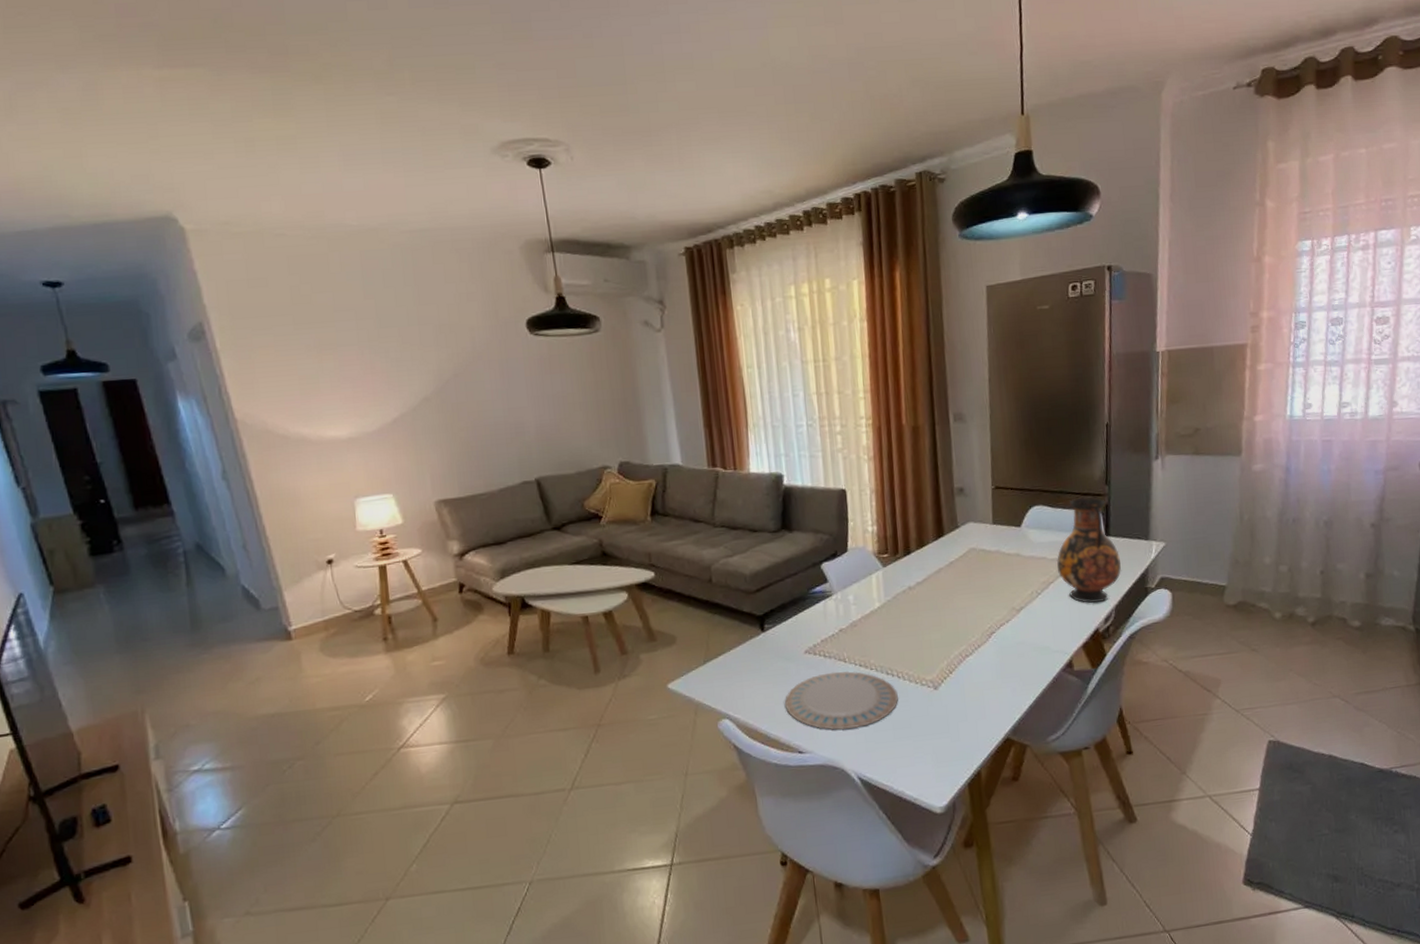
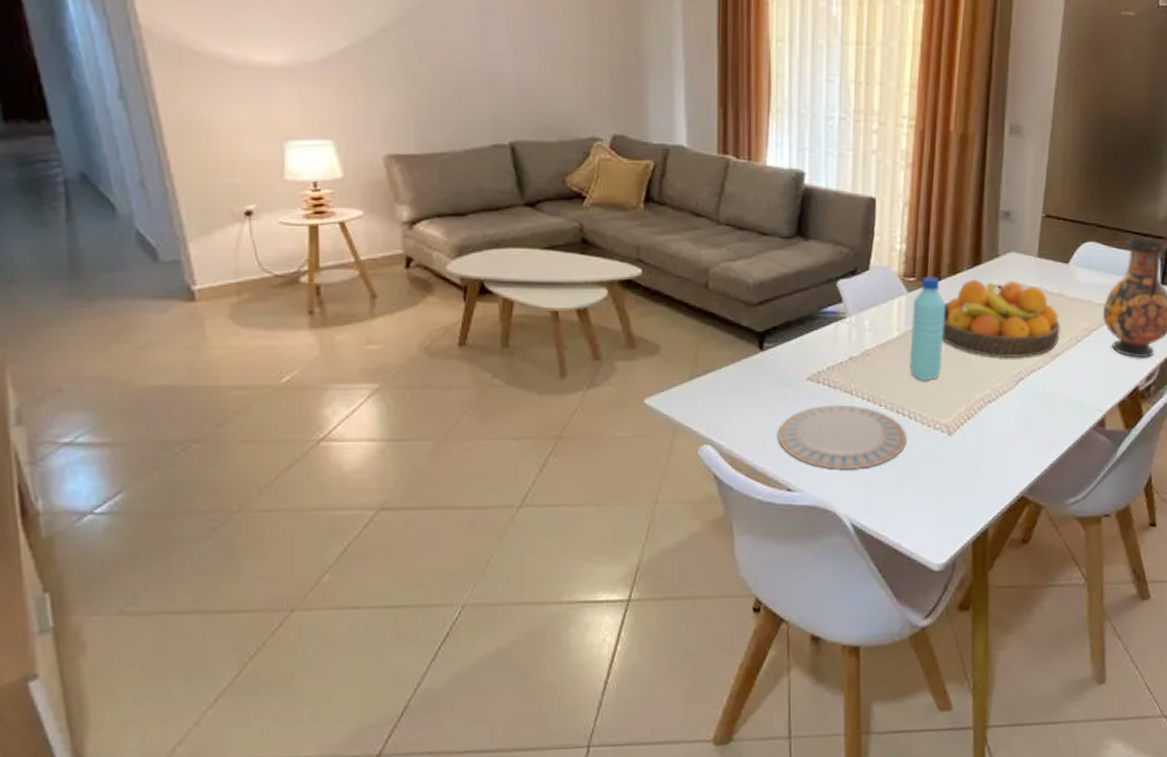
water bottle: none [889,551,921,644] -> present [910,276,945,381]
fruit bowl: none [916,547,1022,617] -> present [941,278,1060,359]

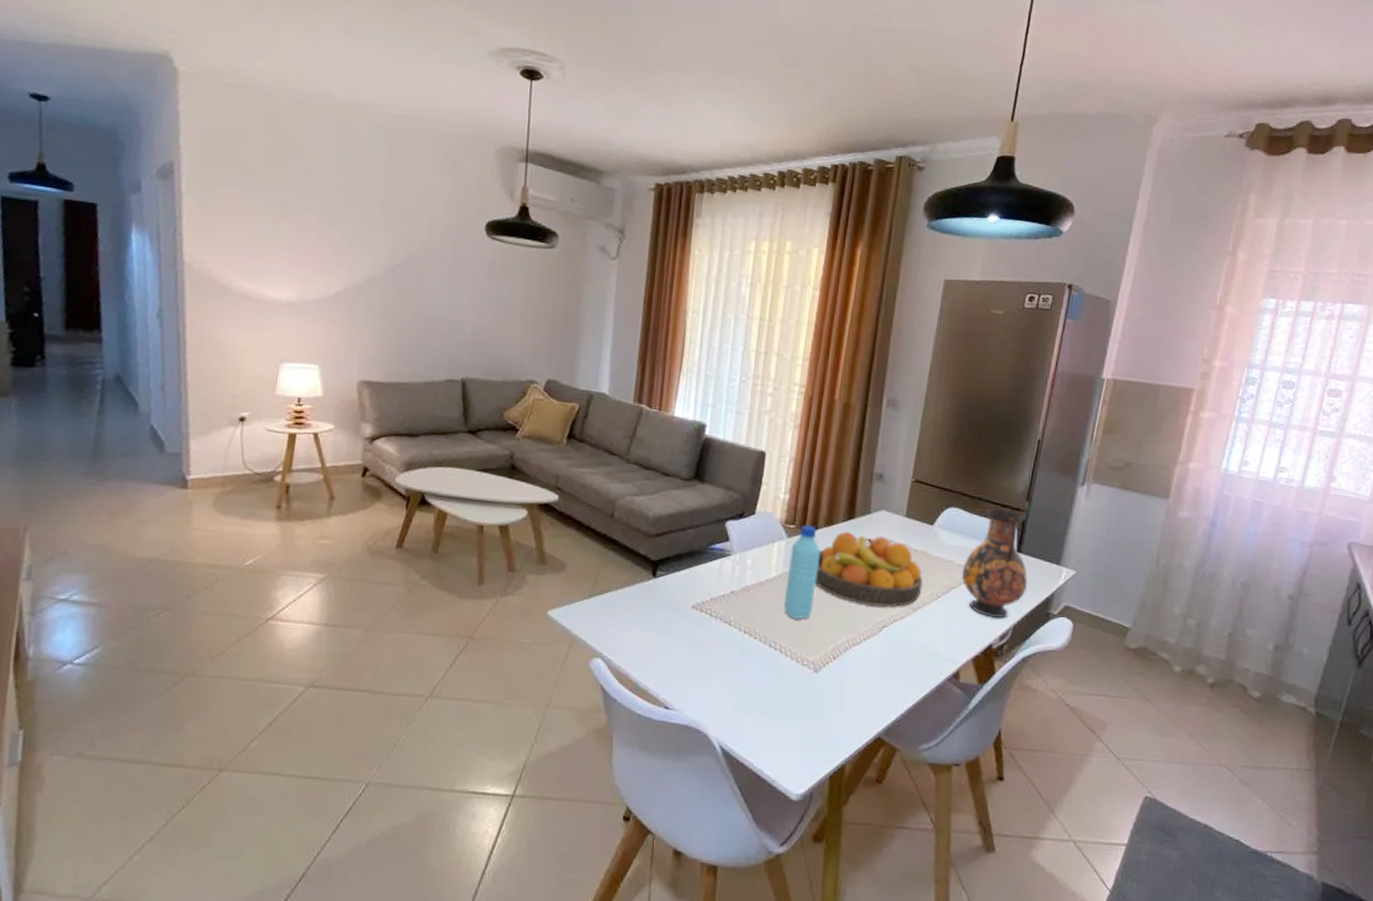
plate: present [777,404,907,470] -> none [660,632,777,695]

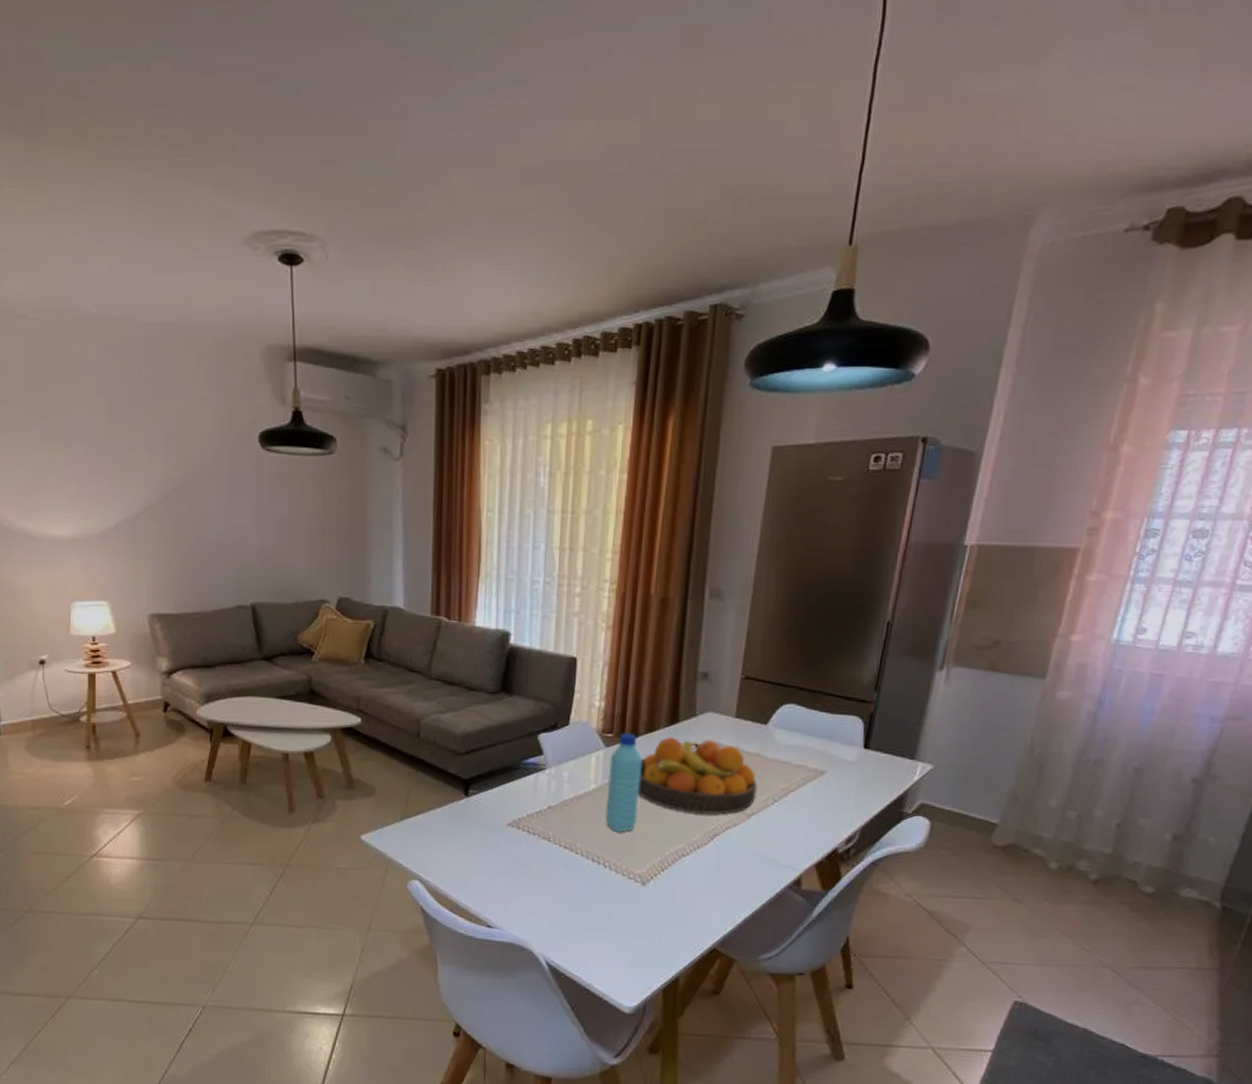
vase: present [961,508,1028,619] -> none [801,701,877,821]

